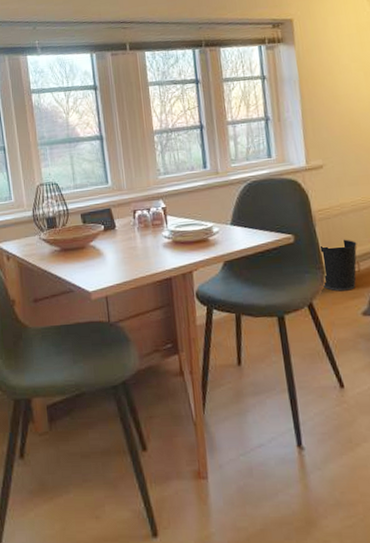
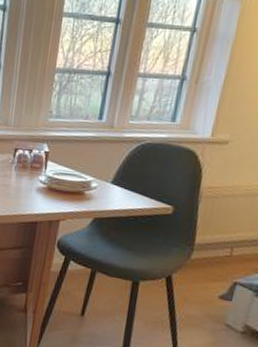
wastebasket: present [321,239,357,292] -> none [187,222,238,273]

